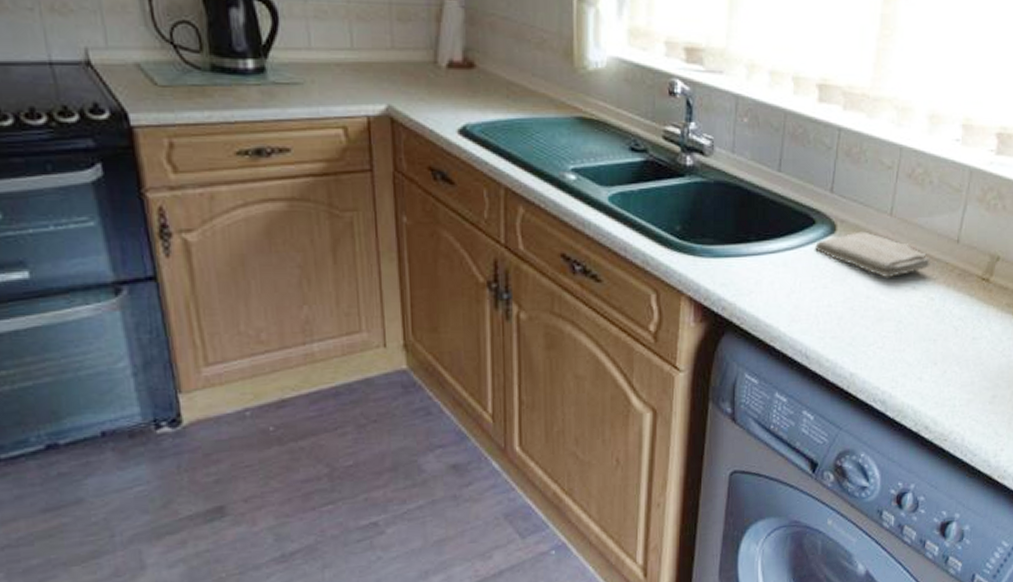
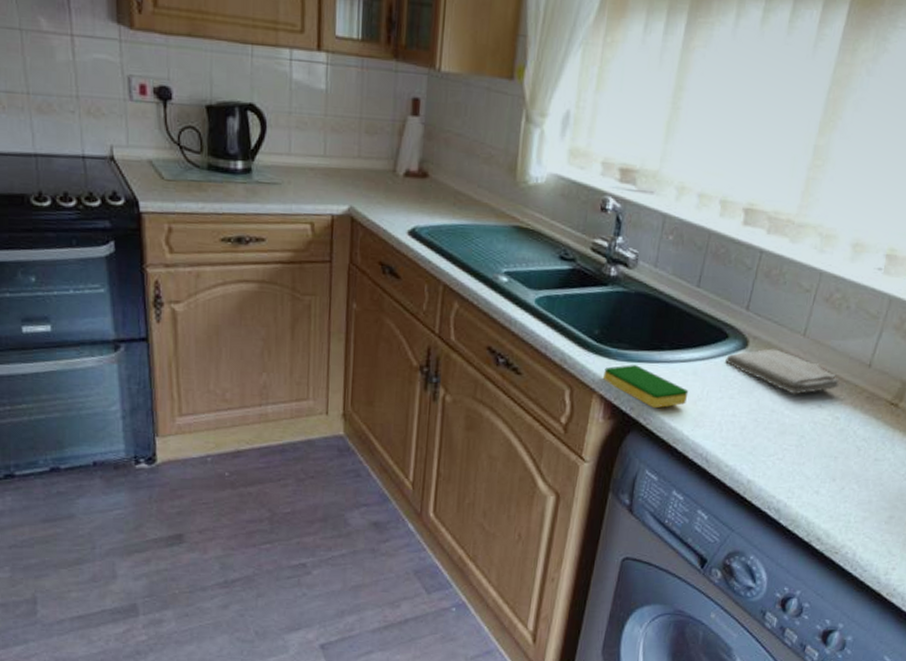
dish sponge: none [691,261,781,306] -> present [603,365,689,409]

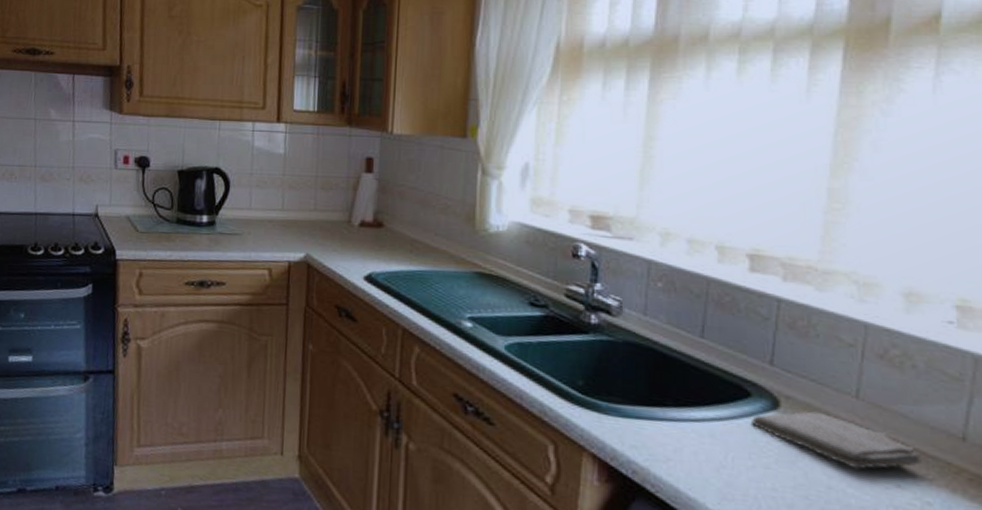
dish sponge: present [603,365,689,409] -> none [594,421,707,474]

